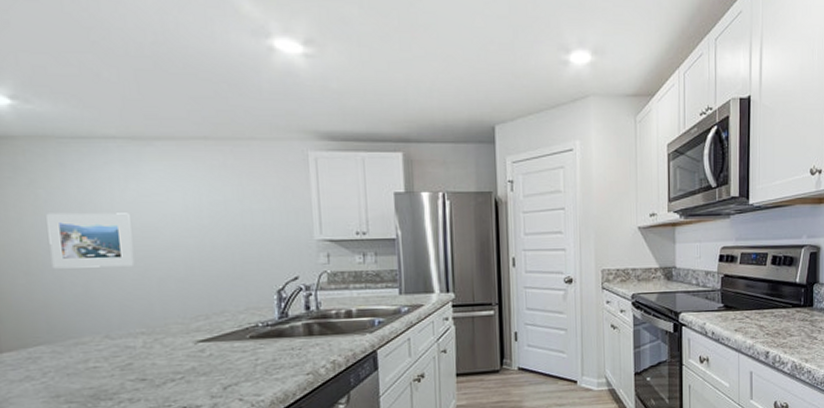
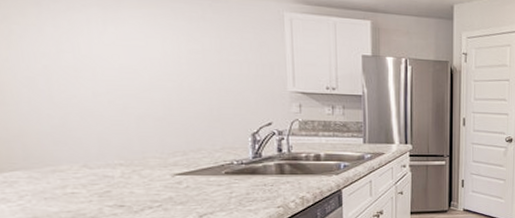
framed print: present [46,213,134,269] -> none [21,48,112,103]

